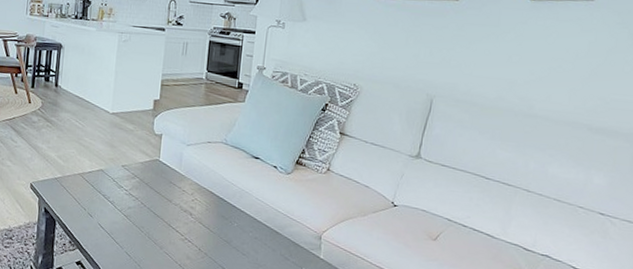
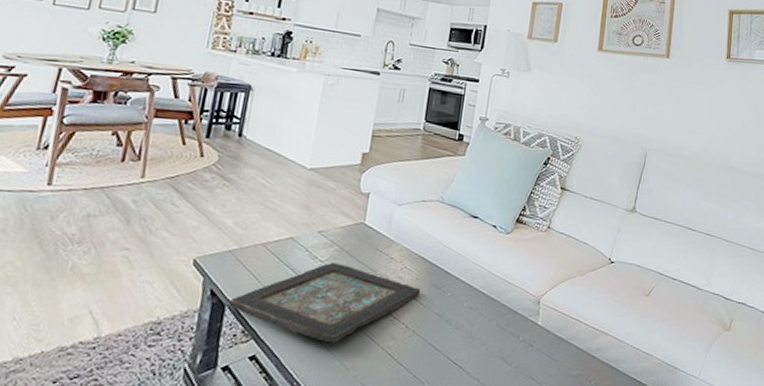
decorative tray: none [58,192,211,258] -> present [229,263,421,344]

